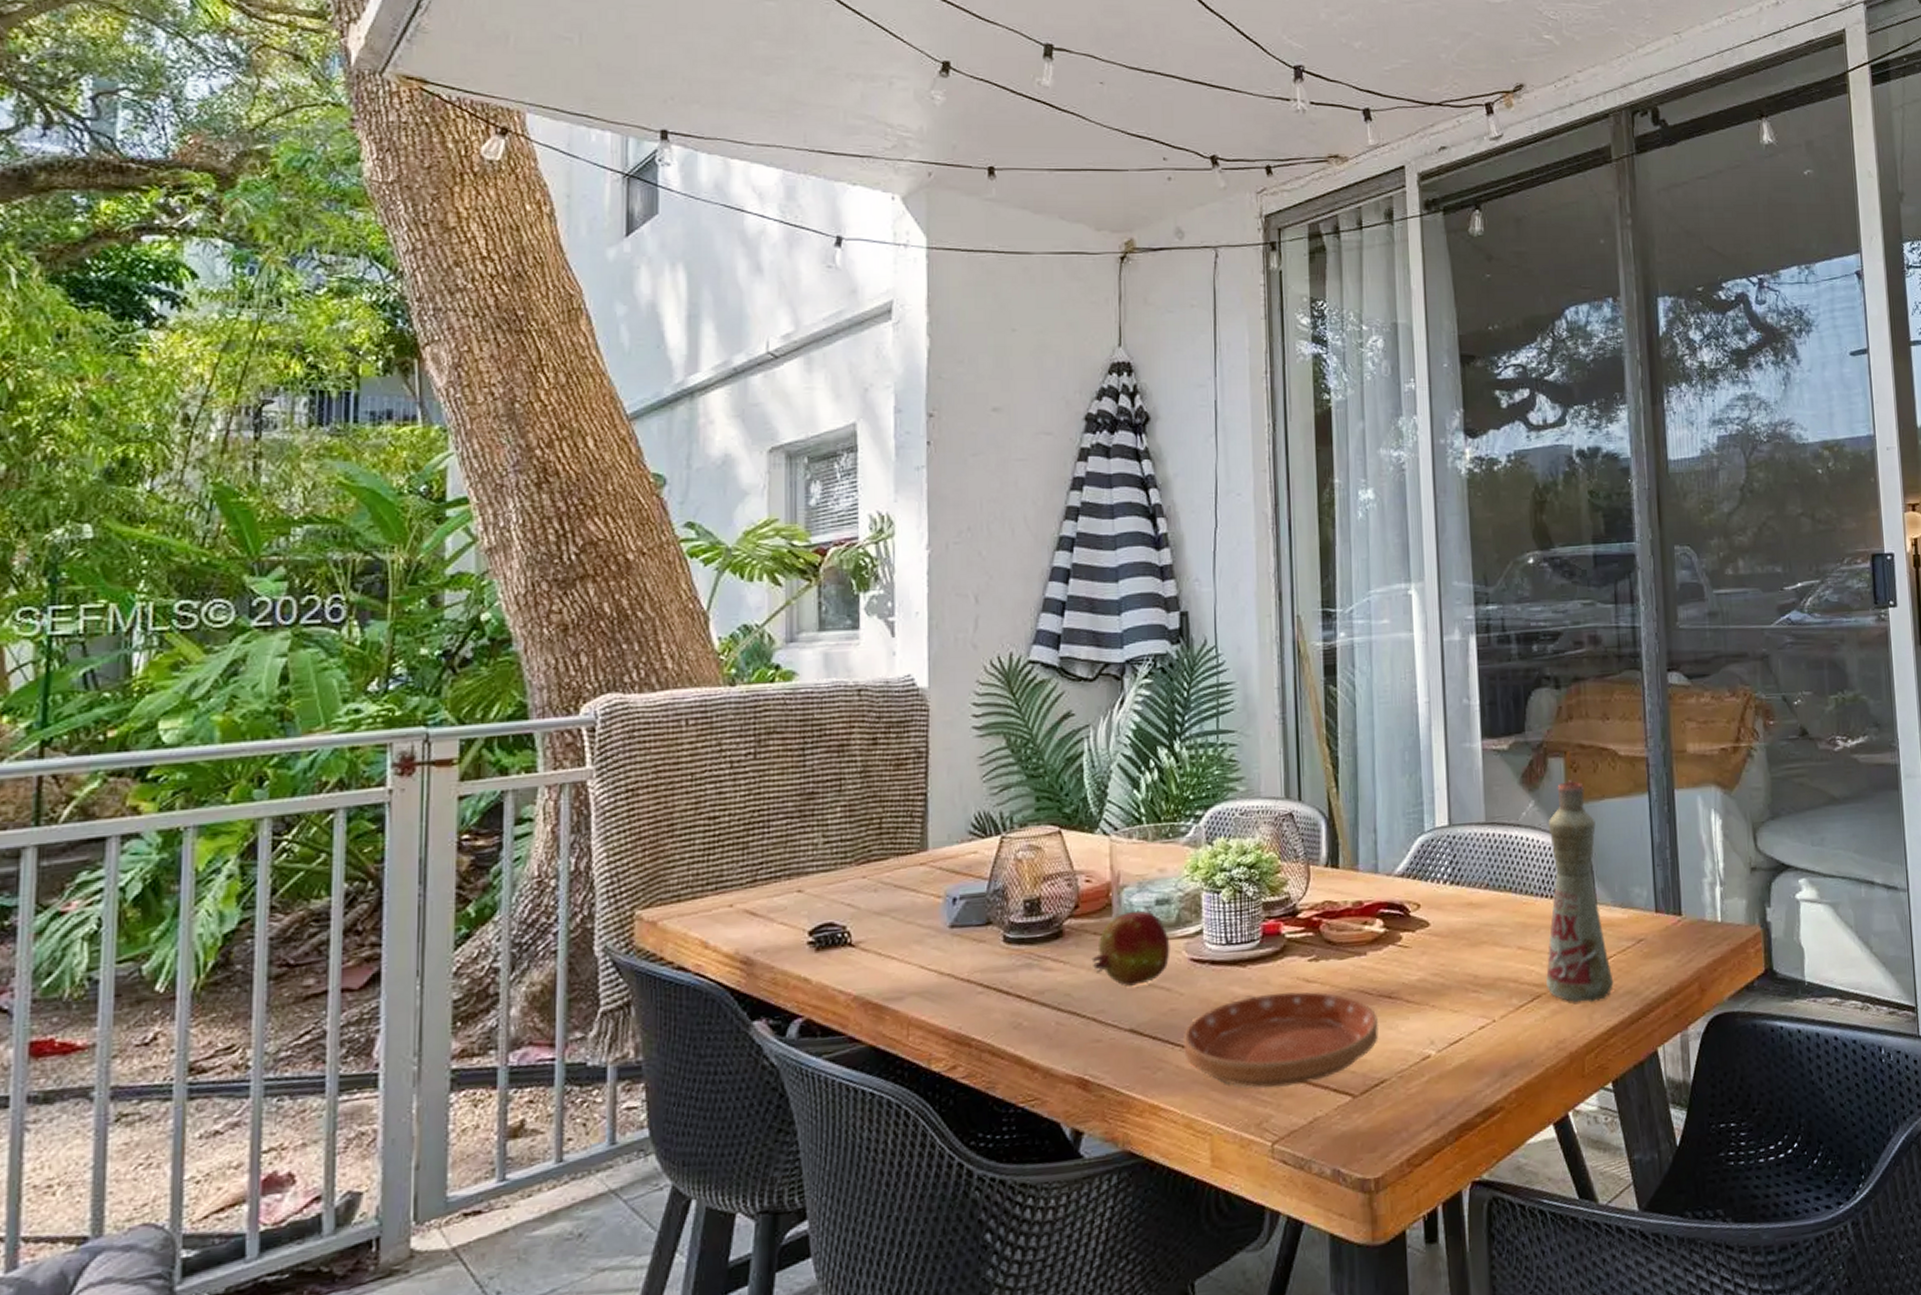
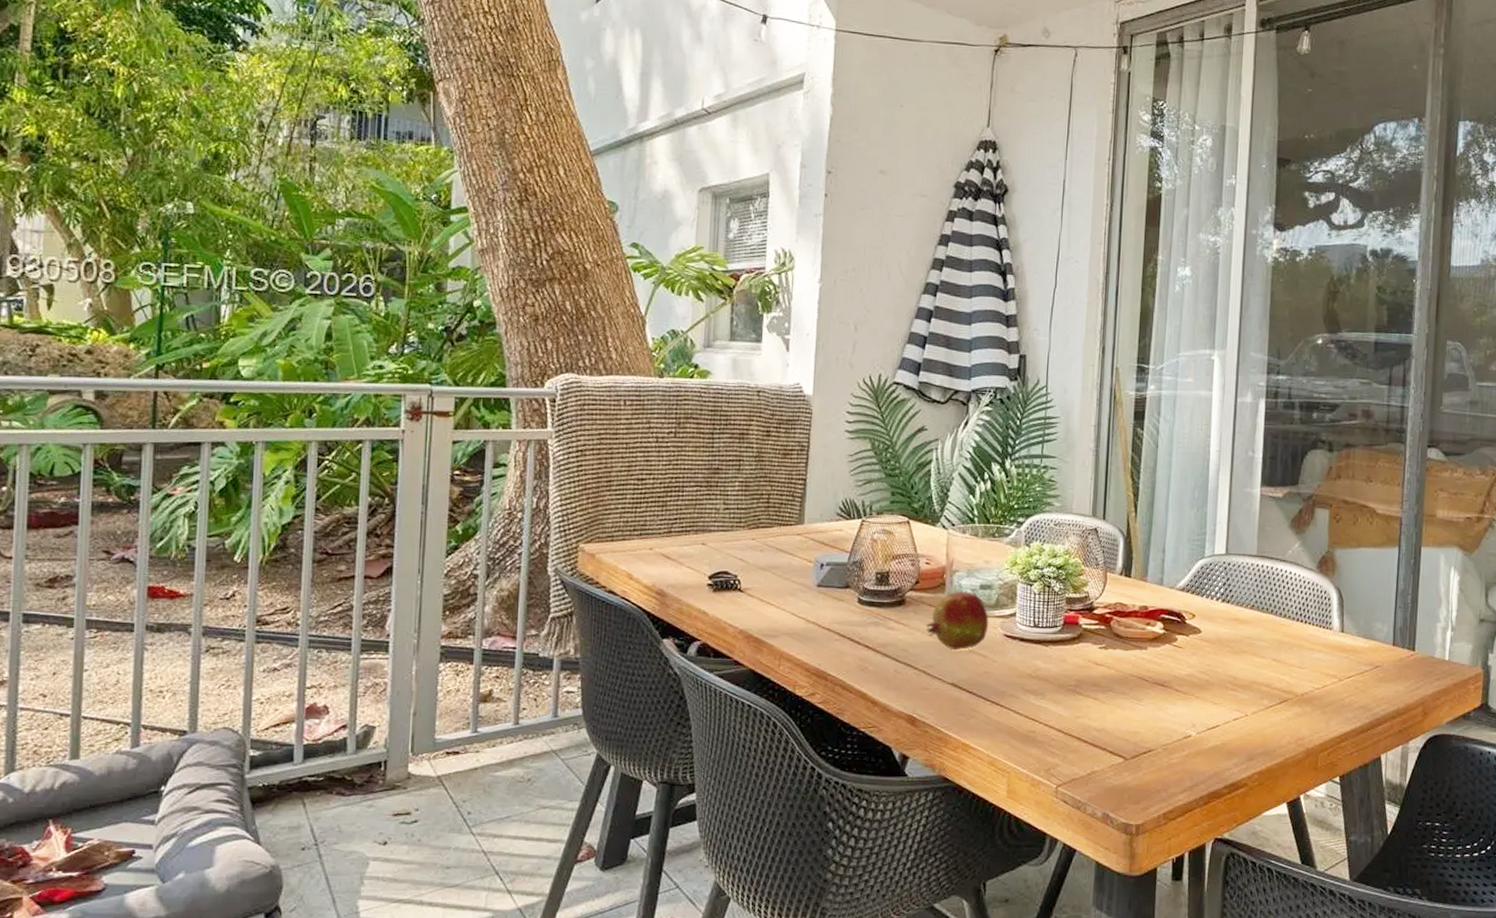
saucer: present [1184,991,1379,1088] -> none [993,670,1152,744]
bottle: present [1546,780,1614,1003] -> none [1293,529,1351,710]

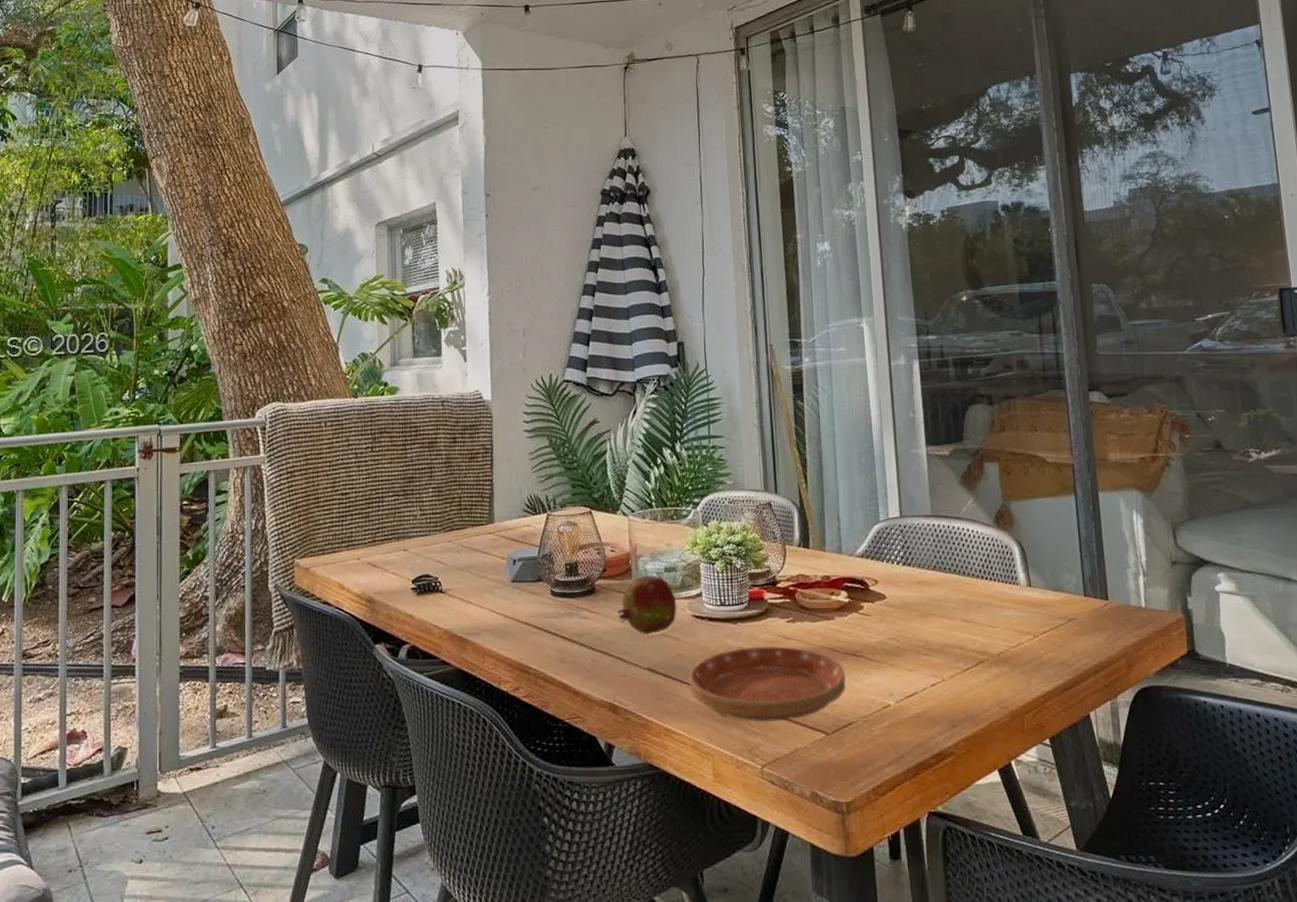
saucer: none [993,670,1152,744] -> present [689,646,847,722]

